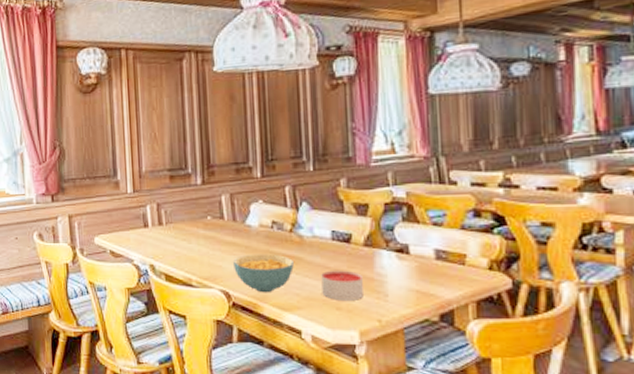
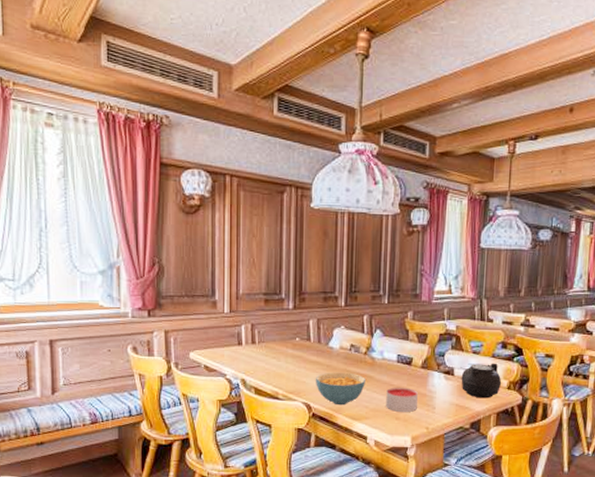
teapot: none [417,236,480,283] -> present [460,363,502,399]

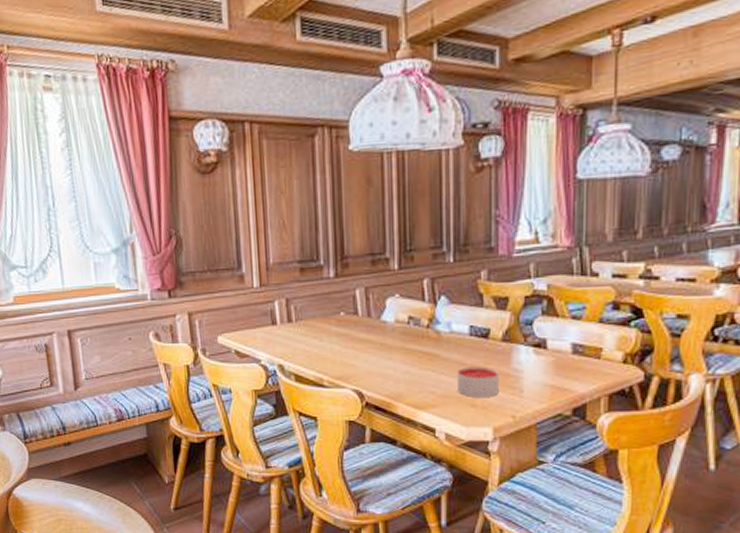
cereal bowl: present [315,372,365,406] -> none [366,351,430,392]
teapot: present [460,363,502,399] -> none [555,330,615,377]

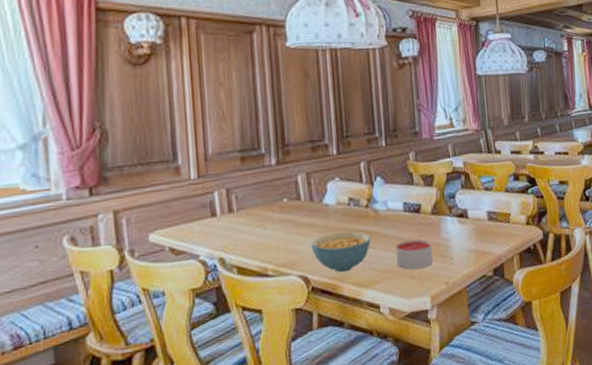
cereal bowl: none [366,351,430,392] -> present [310,231,371,273]

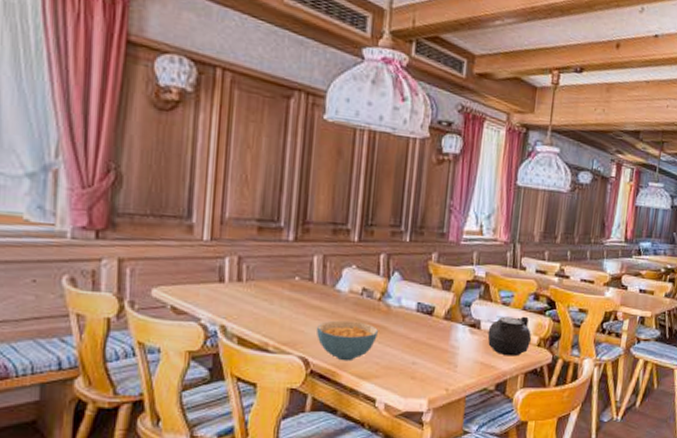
candle: present [396,239,433,270] -> none [400,340,438,370]
teapot: none [474,197,520,240] -> present [487,316,532,357]

